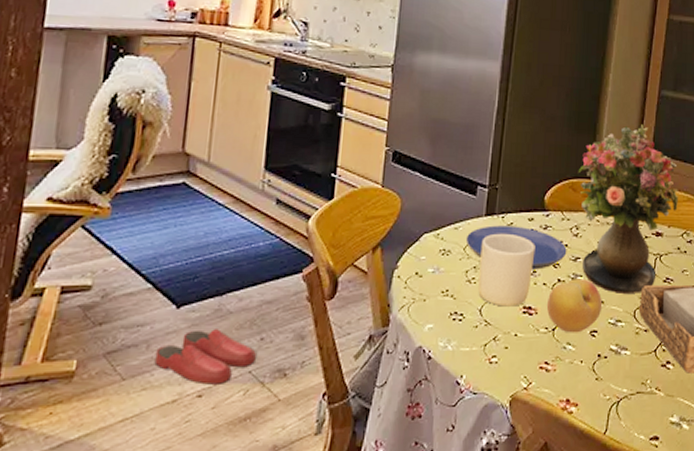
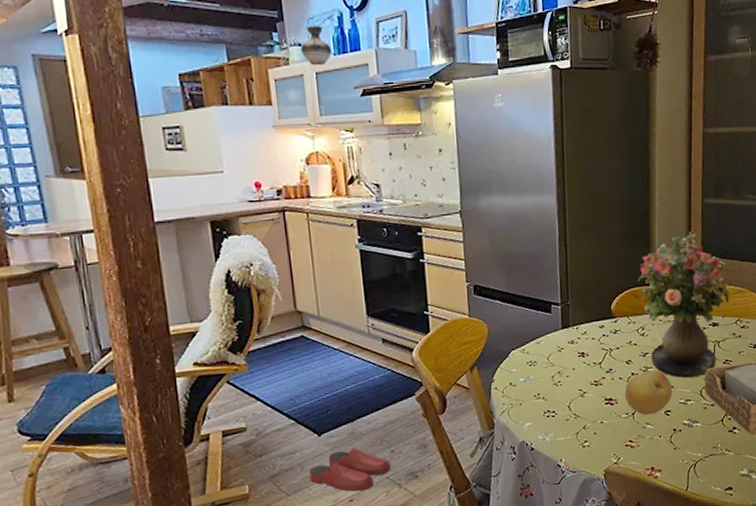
plate: present [465,225,567,270] -> none [547,333,637,368]
mug: present [478,233,536,307] -> none [561,340,609,401]

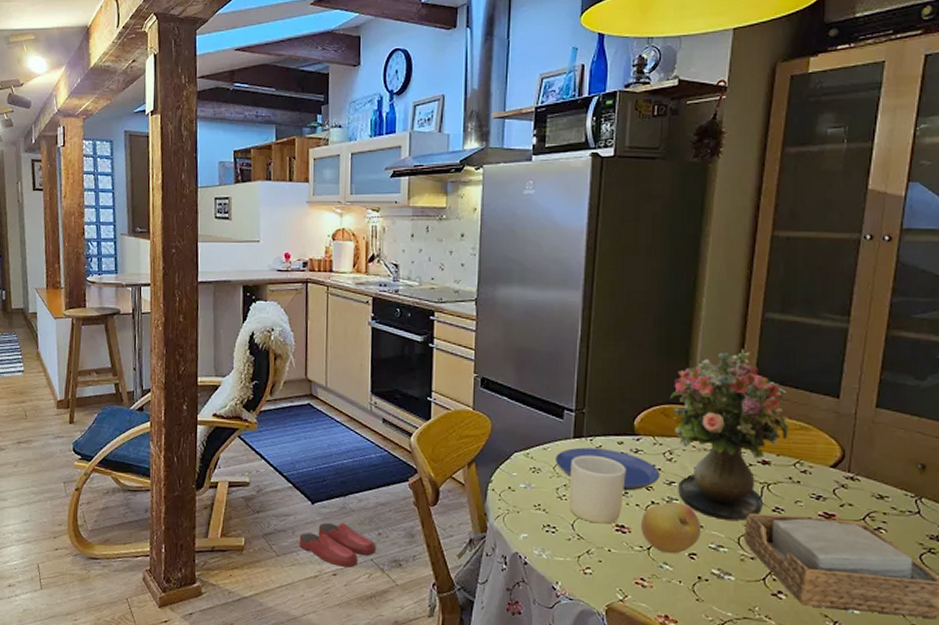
ceramic jug: present [301,26,332,66] -> none [341,109,369,147]
plate: none [547,333,637,368] -> present [555,447,660,491]
mug: none [561,340,609,401] -> present [569,454,626,524]

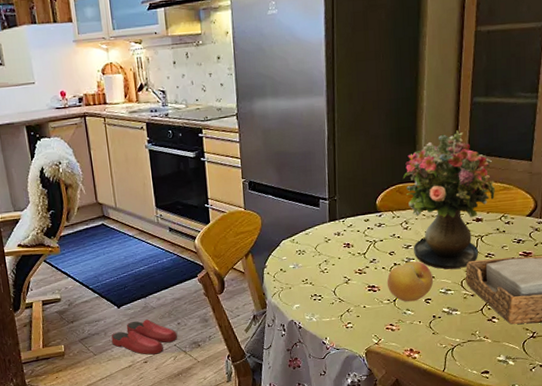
plate: present [555,447,660,491] -> none [315,226,400,258]
mug: present [569,454,626,524] -> none [328,233,373,288]

